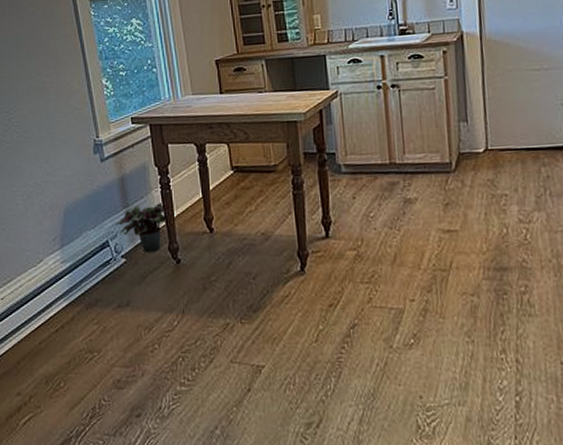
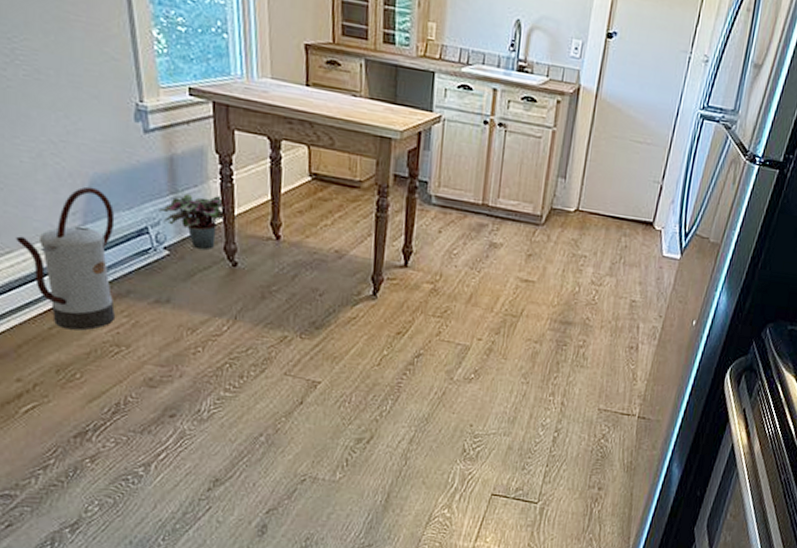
watering can: none [14,214,89,342] -> present [16,186,116,331]

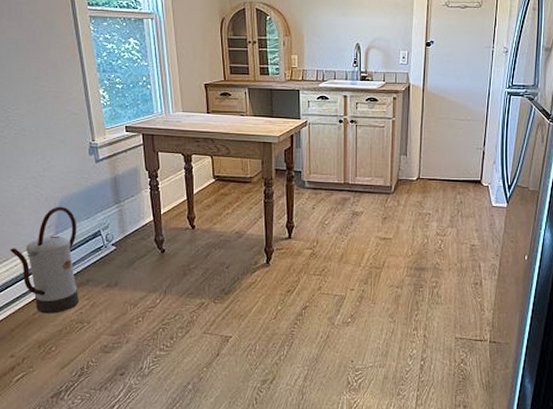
potted plant: present [159,194,238,251] -> none [108,202,164,243]

